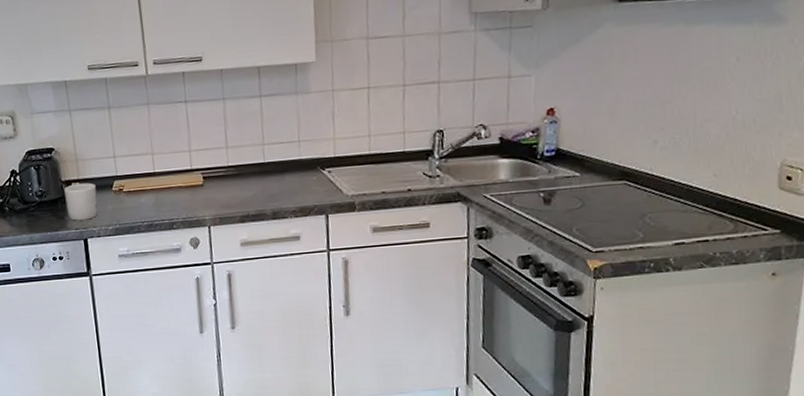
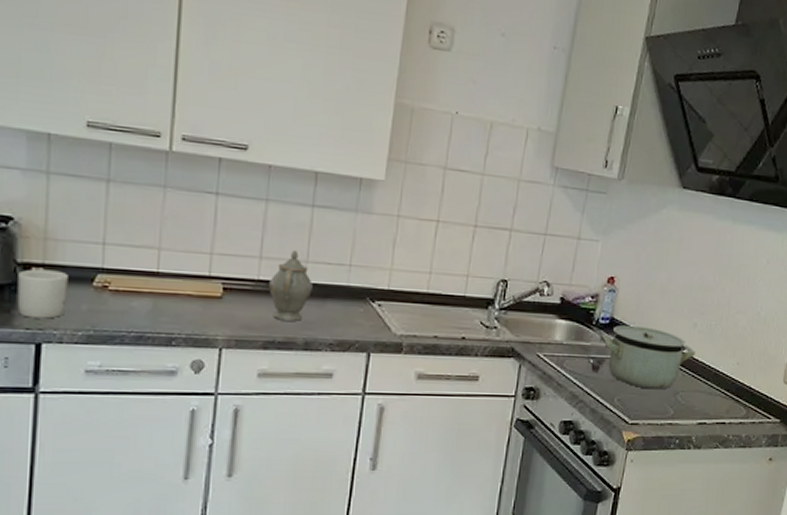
teapot: none [237,137,272,197] -> present [269,250,313,321]
saucepan: none [547,152,661,215] -> present [600,326,696,390]

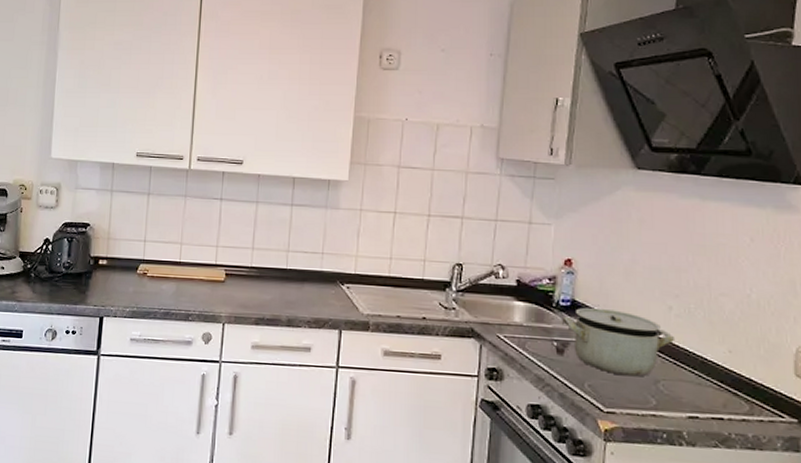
mug: present [17,269,68,319] -> none [89,261,122,298]
teapot: present [269,250,313,321] -> none [259,242,293,301]

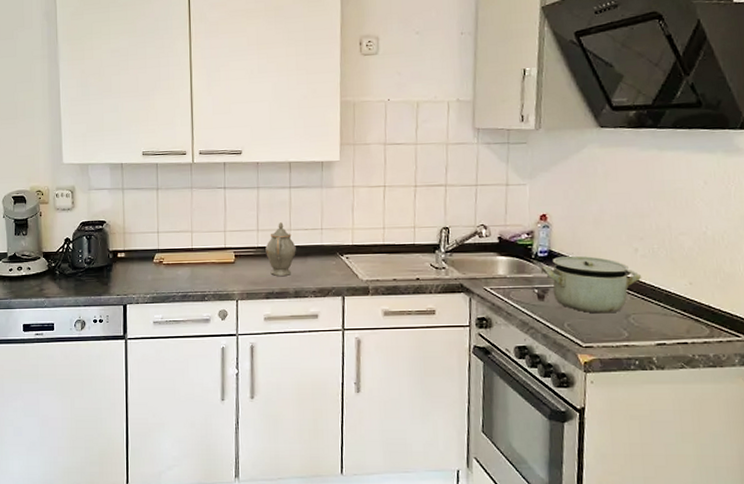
teapot: none [259,242,293,301] -> present [265,222,296,276]

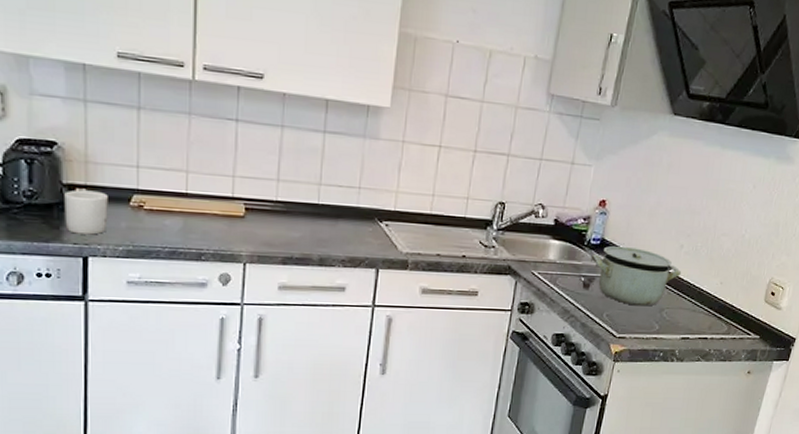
mug: none [110,254,139,288] -> present [64,189,108,235]
teapot: present [265,222,296,276] -> none [286,174,326,239]

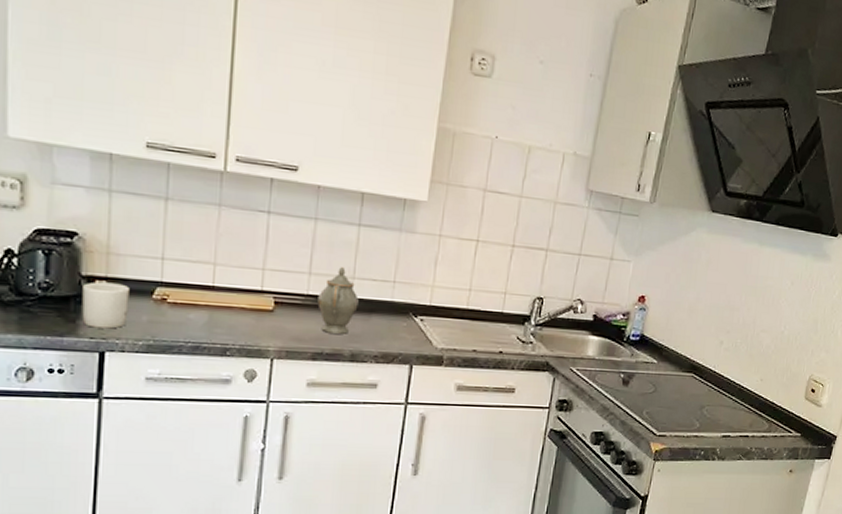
teapot: none [286,174,326,239] -> present [317,267,359,334]
saucepan: present [591,246,682,307] -> none [630,342,722,404]

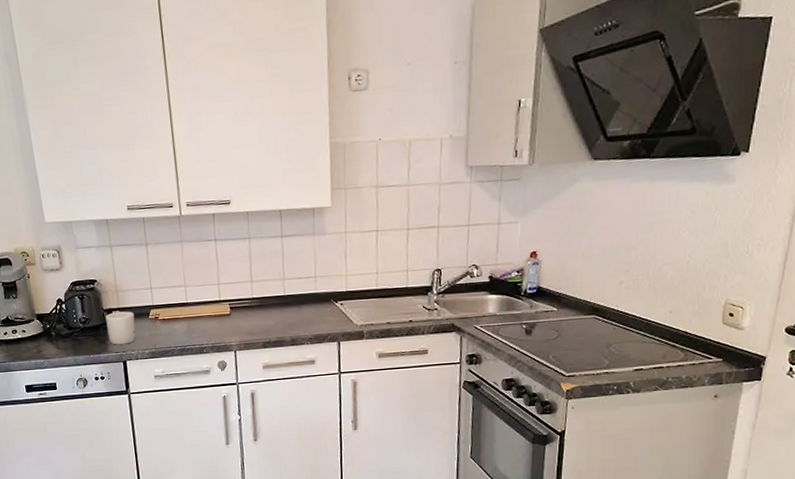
teapot: present [317,267,359,334] -> none [260,272,291,326]

